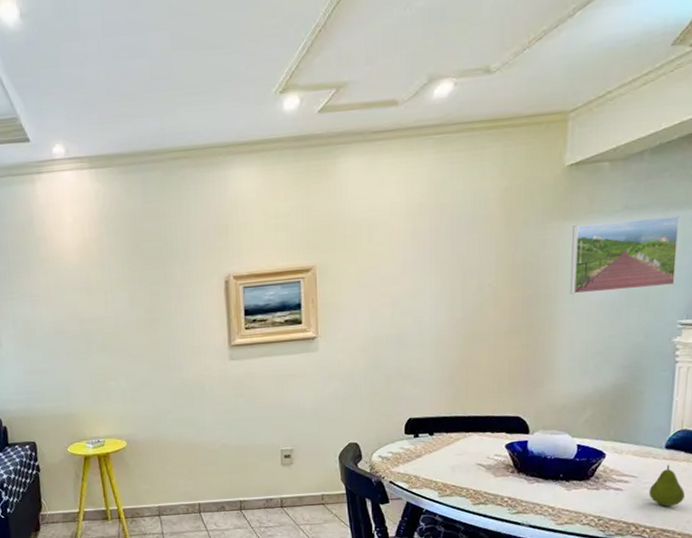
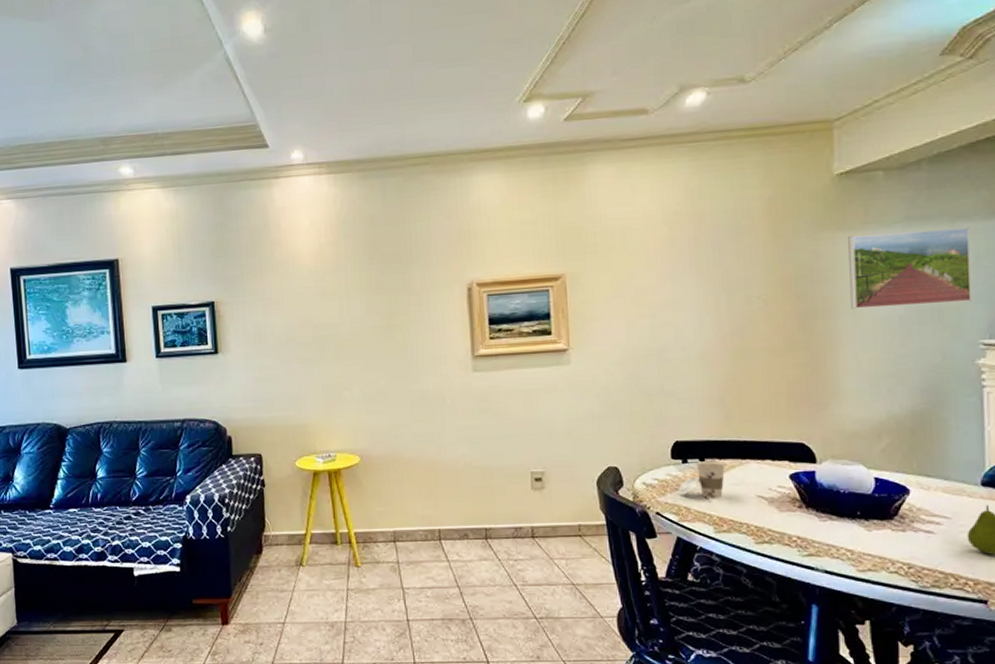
cup: none [410,435,452,468] -> present [679,461,726,499]

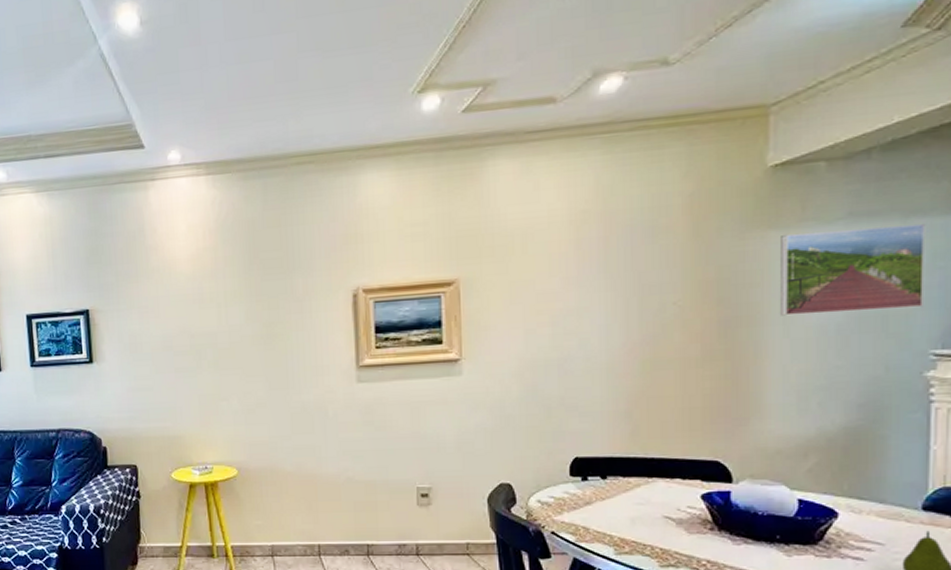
cup: present [679,461,726,499] -> none [577,479,630,519]

